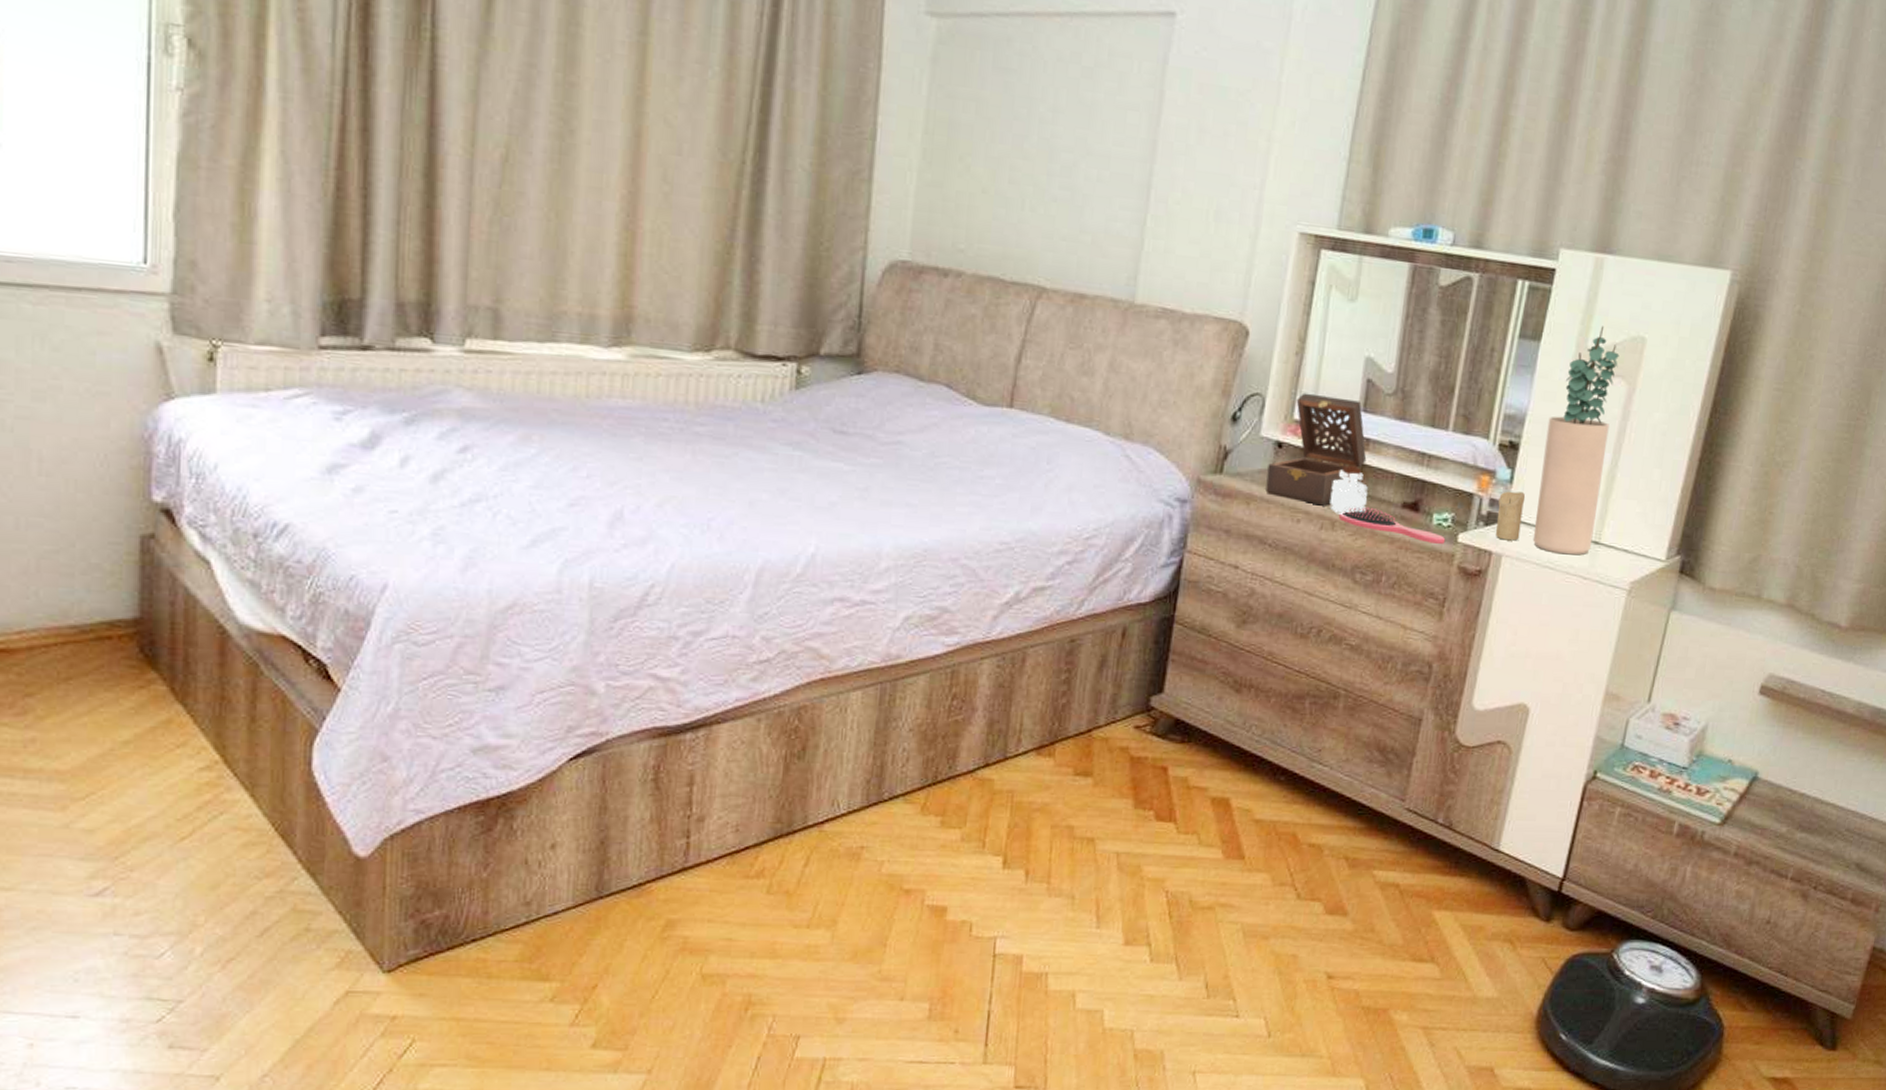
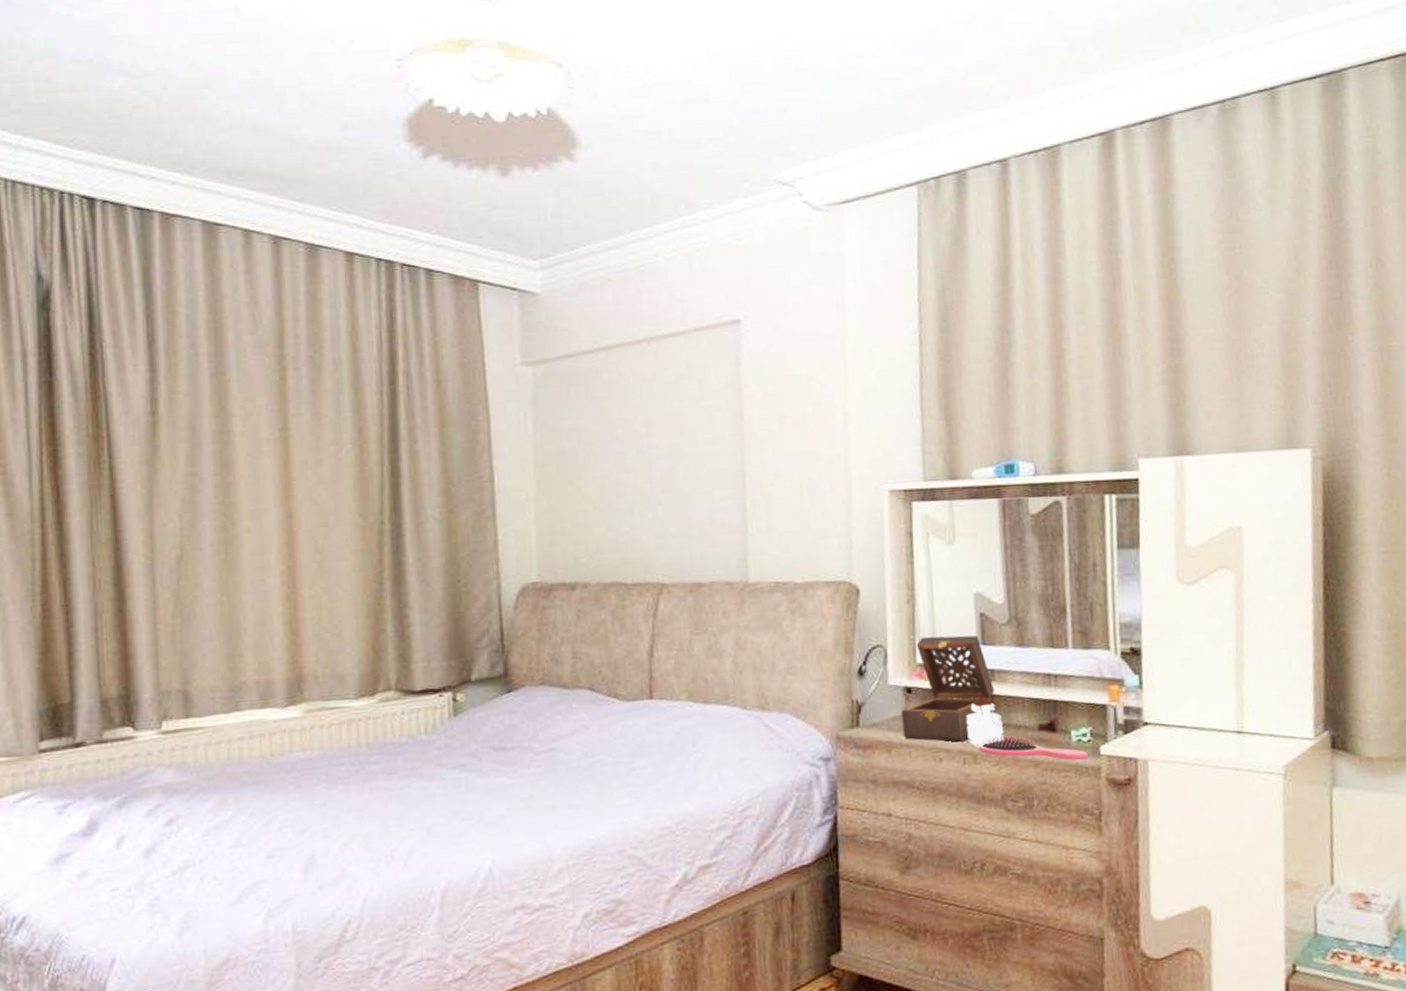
candle: present [1496,491,1526,541] -> none [1132,695,1162,745]
vase: present [1532,326,1619,556] -> none [1164,523,1236,750]

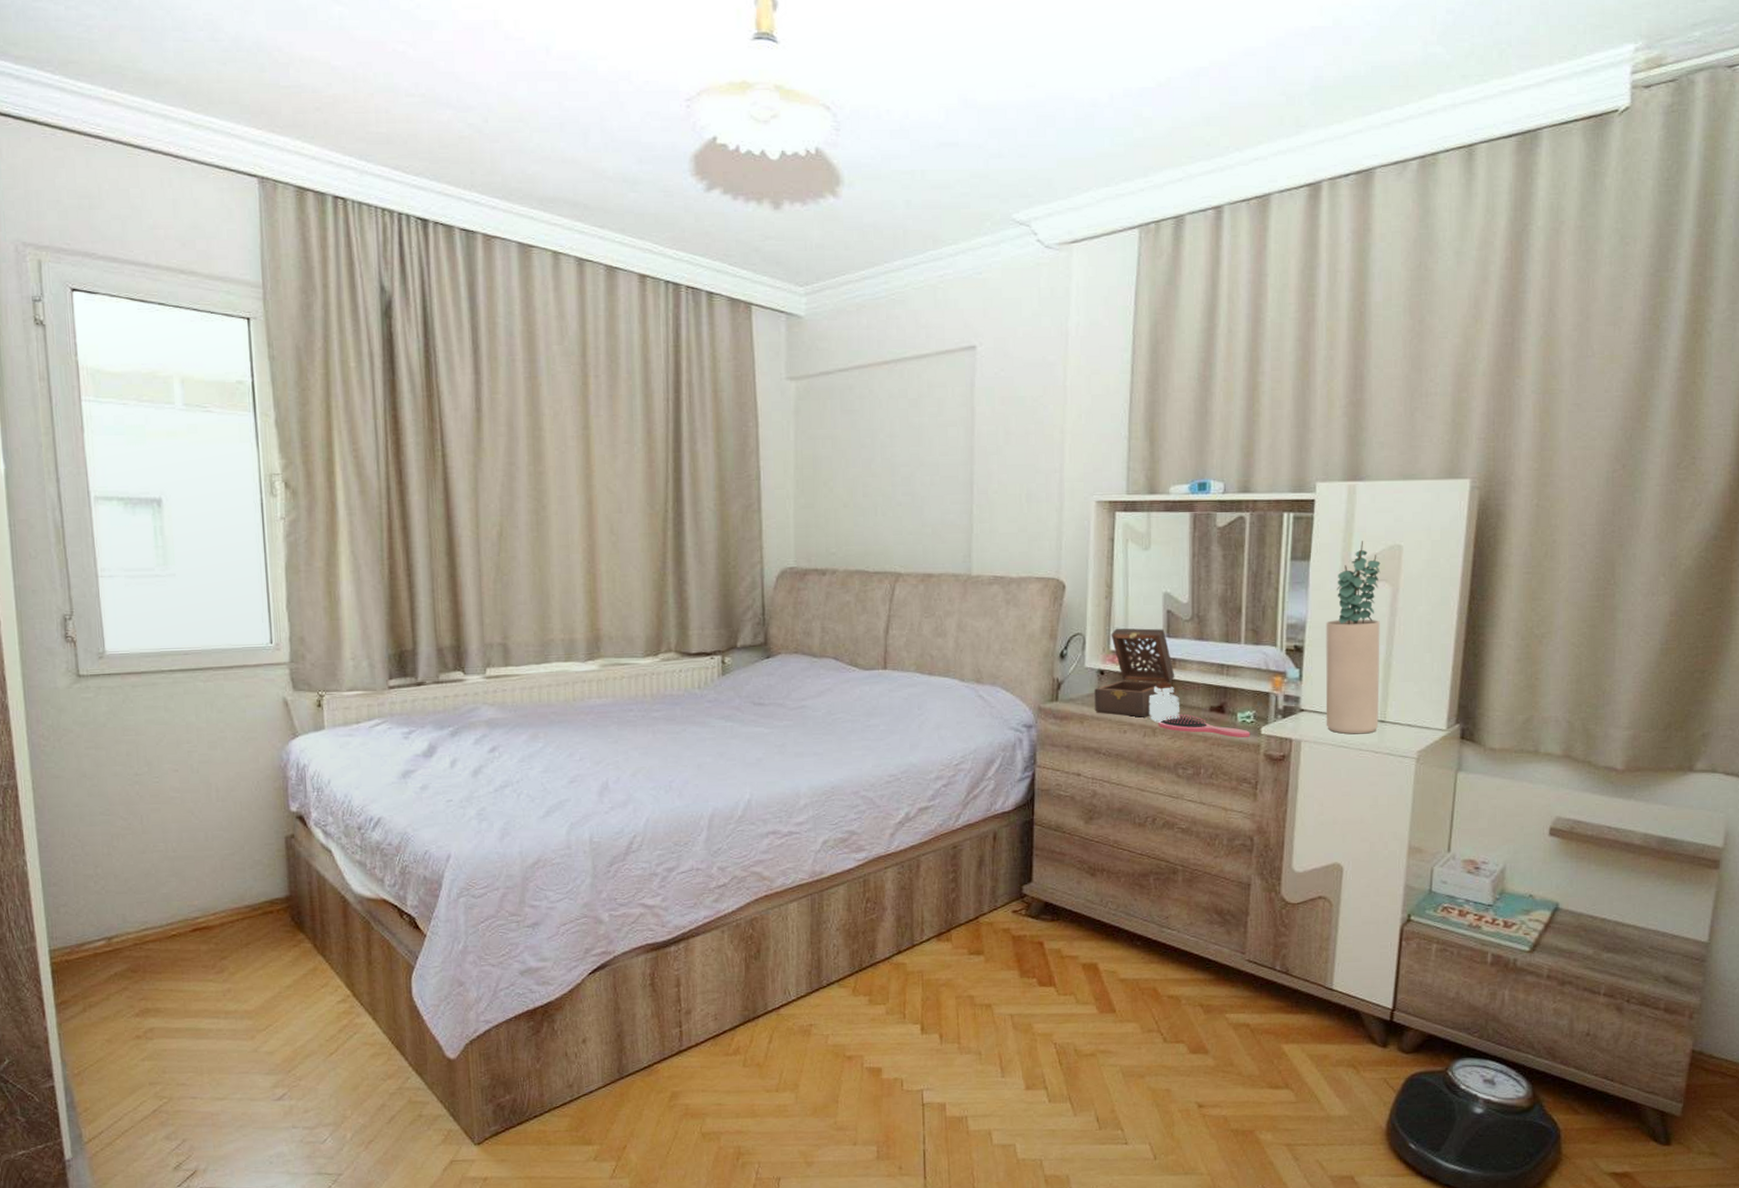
vase: none [1164,523,1236,750] -> present [1325,541,1381,735]

